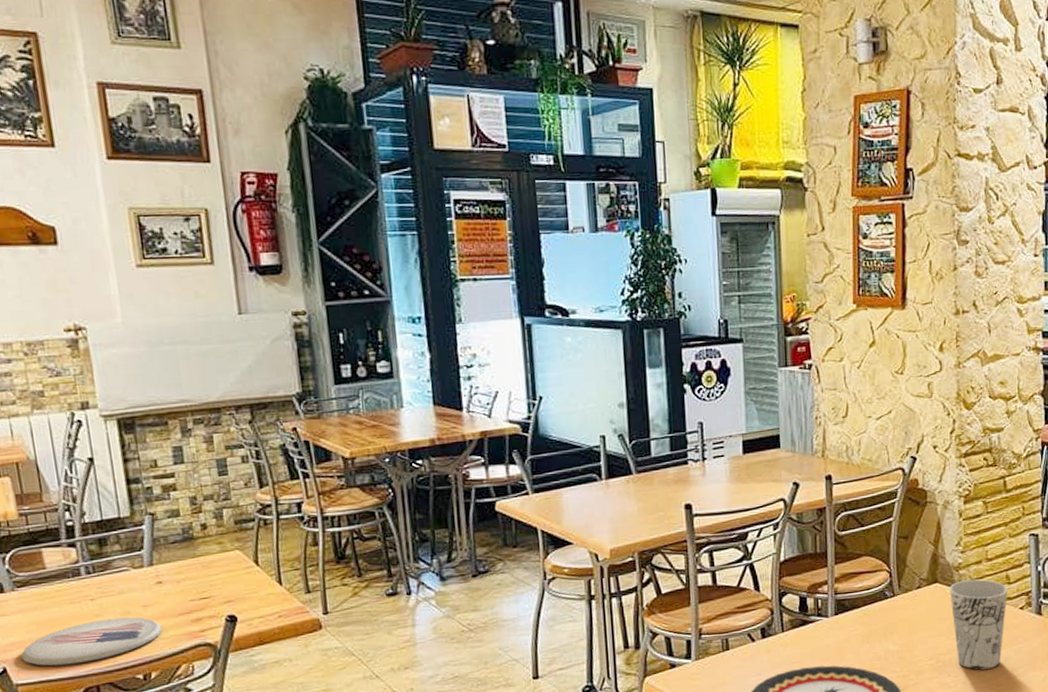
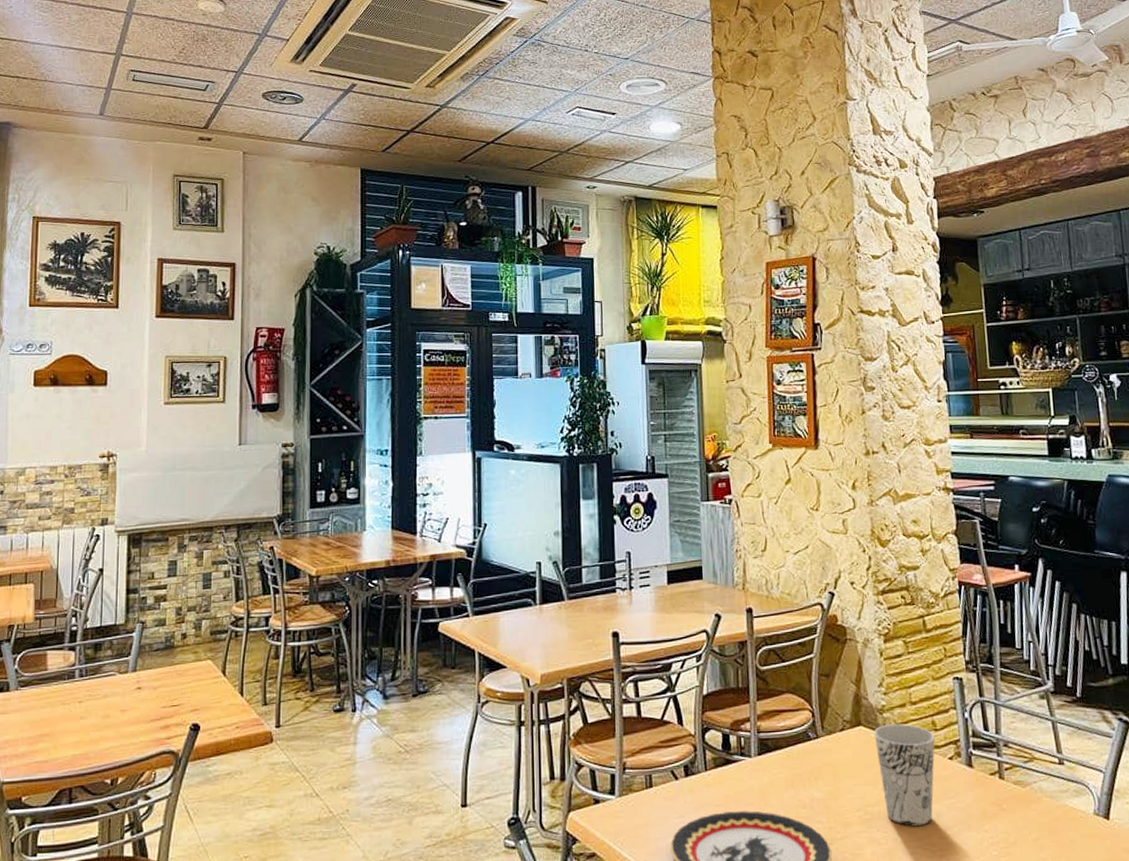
plate: present [21,617,163,667] -> none [12,721,135,766]

